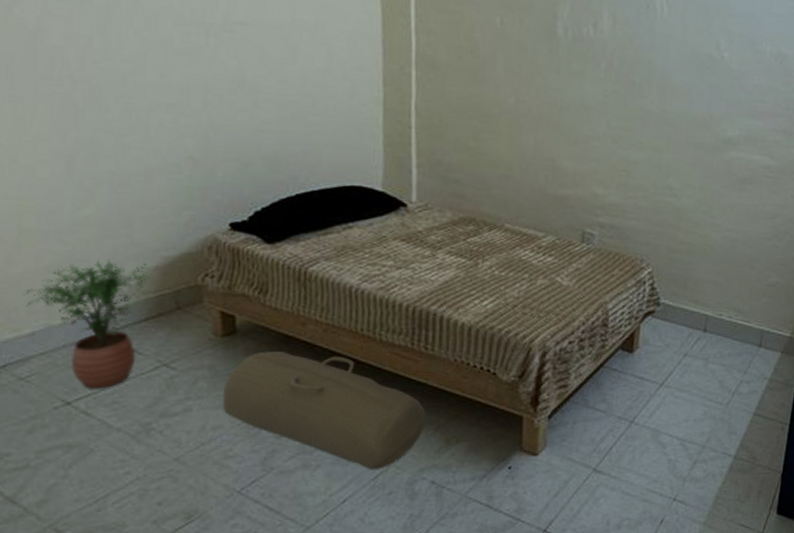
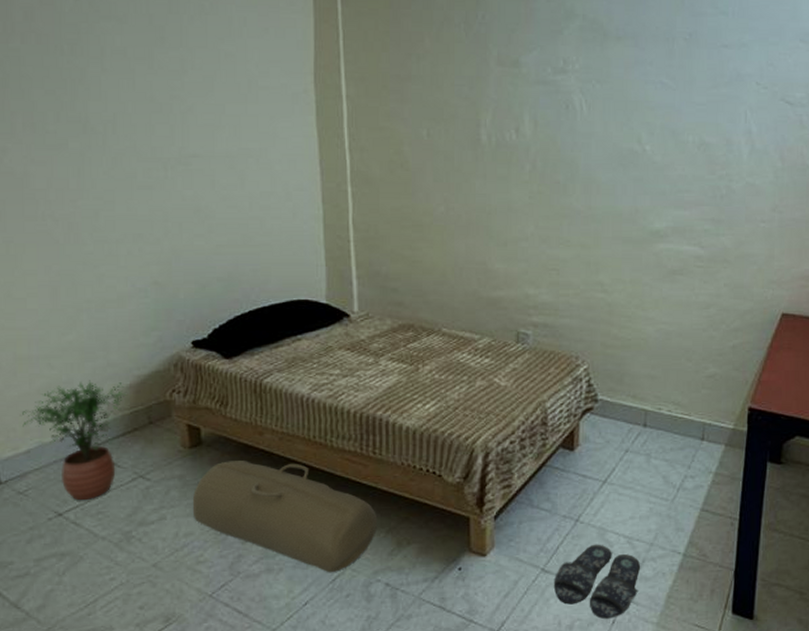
slippers: none [605,445,691,518] -> present [554,544,640,619]

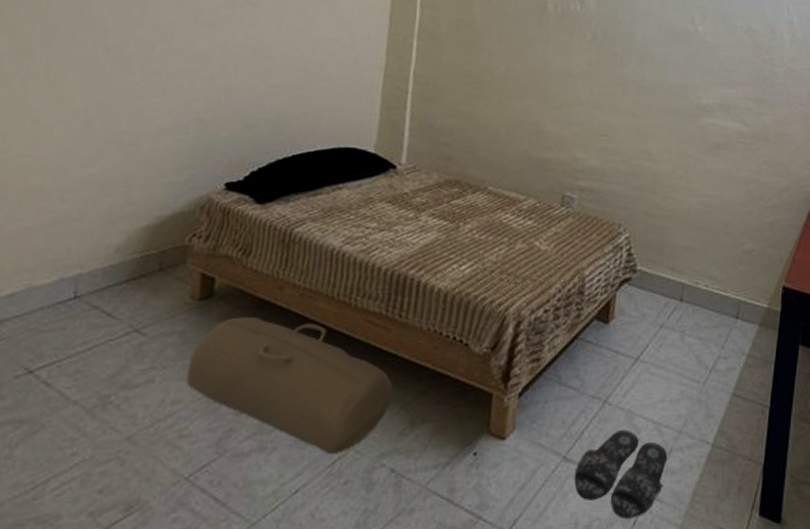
potted plant: present [22,380,127,501] -> none [13,218,142,356]

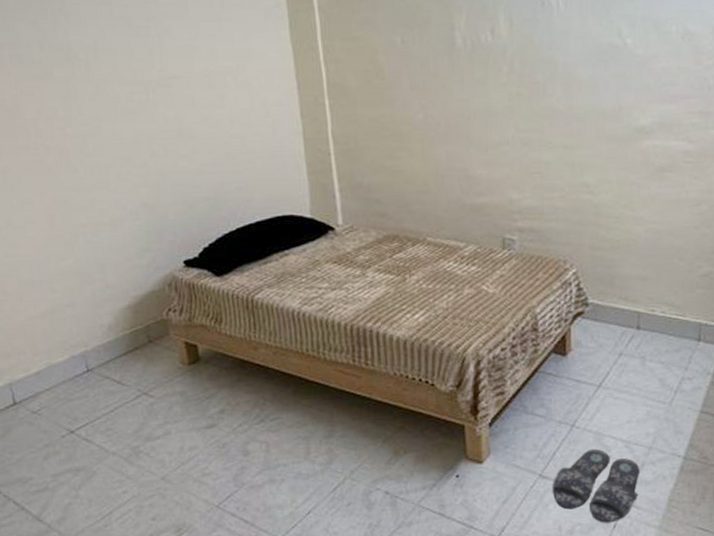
duffel bag: present [186,317,393,455] -> none [194,375,374,483]

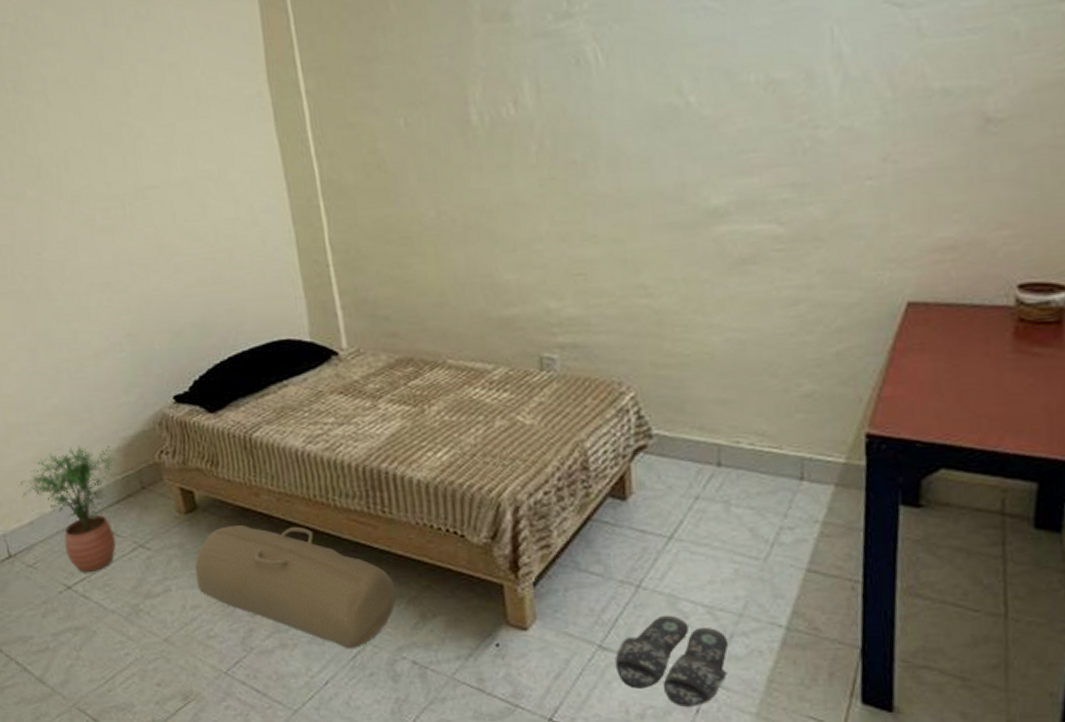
potted plant: none [30,302,126,418] -> present [20,445,116,573]
duffel bag: none [194,375,374,483] -> present [194,525,397,649]

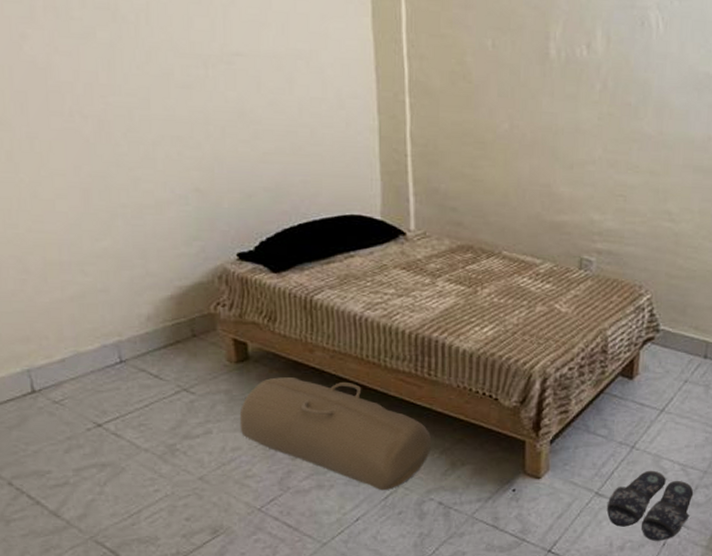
potted plant: present [20,445,116,573] -> none [55,289,168,412]

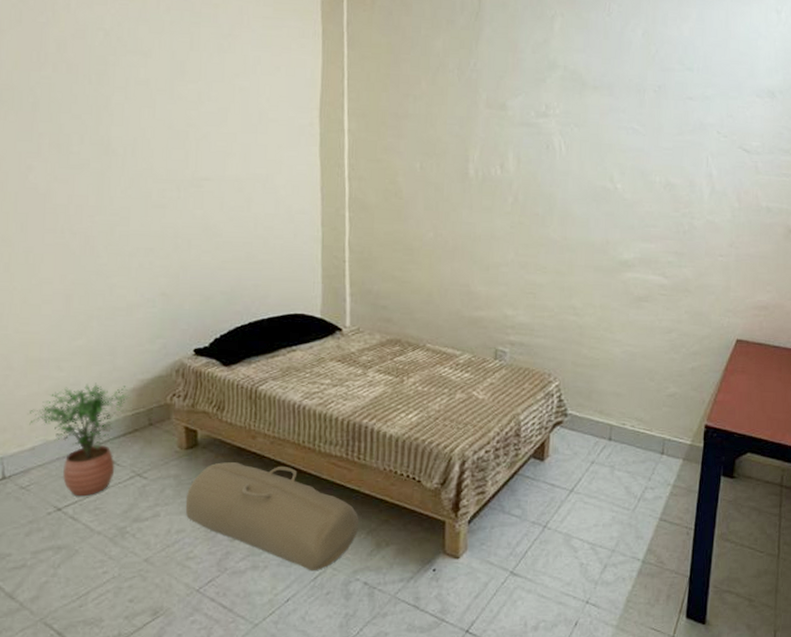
potted plant: none [55,289,168,412] -> present [29,382,130,497]
slippers: present [607,470,693,541] -> none [522,549,602,621]

